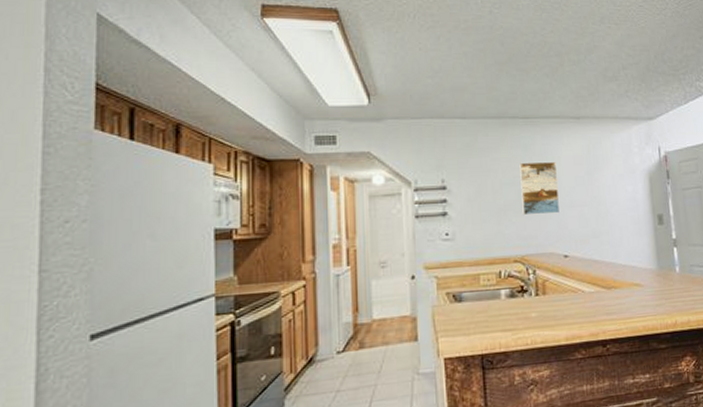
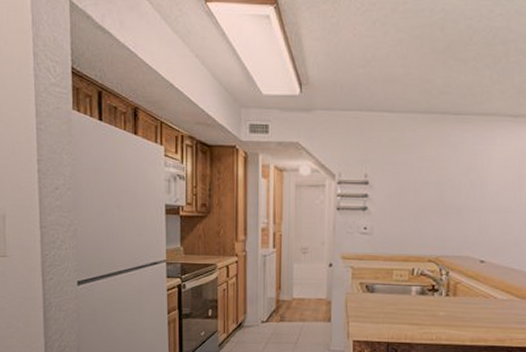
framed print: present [519,161,560,216] -> none [442,161,486,218]

